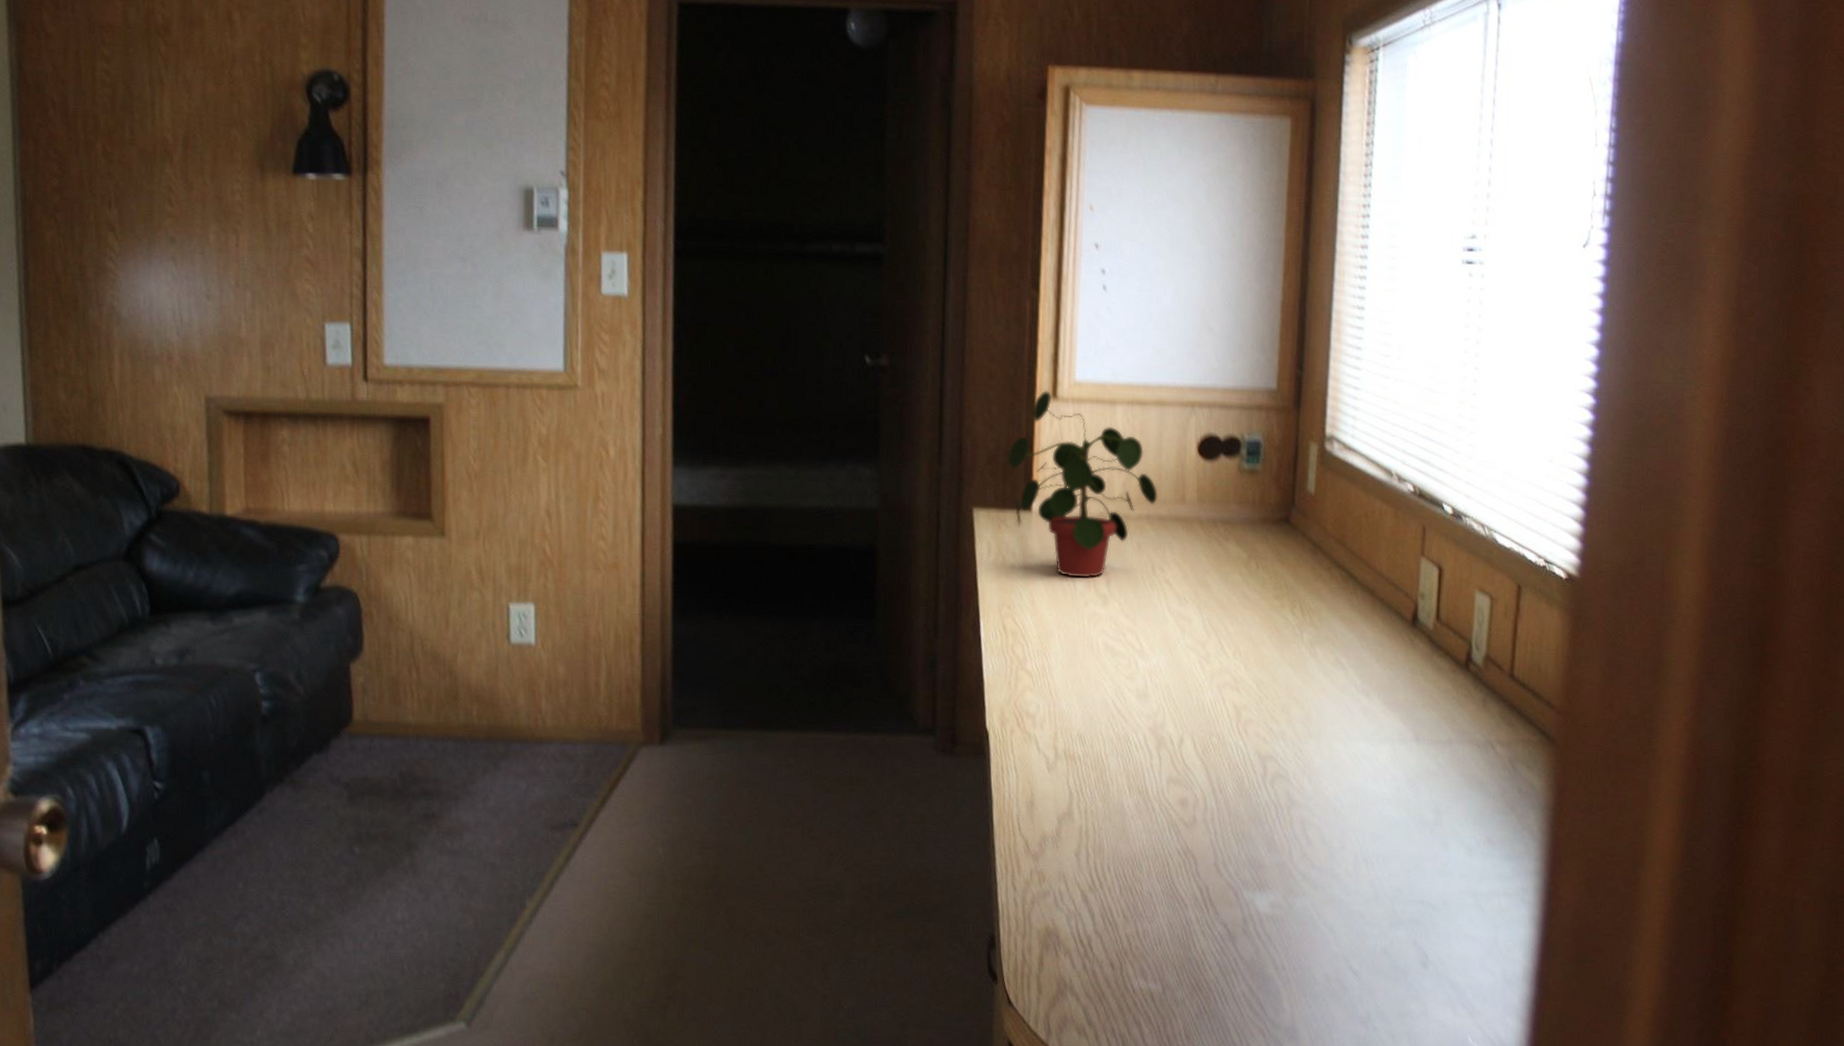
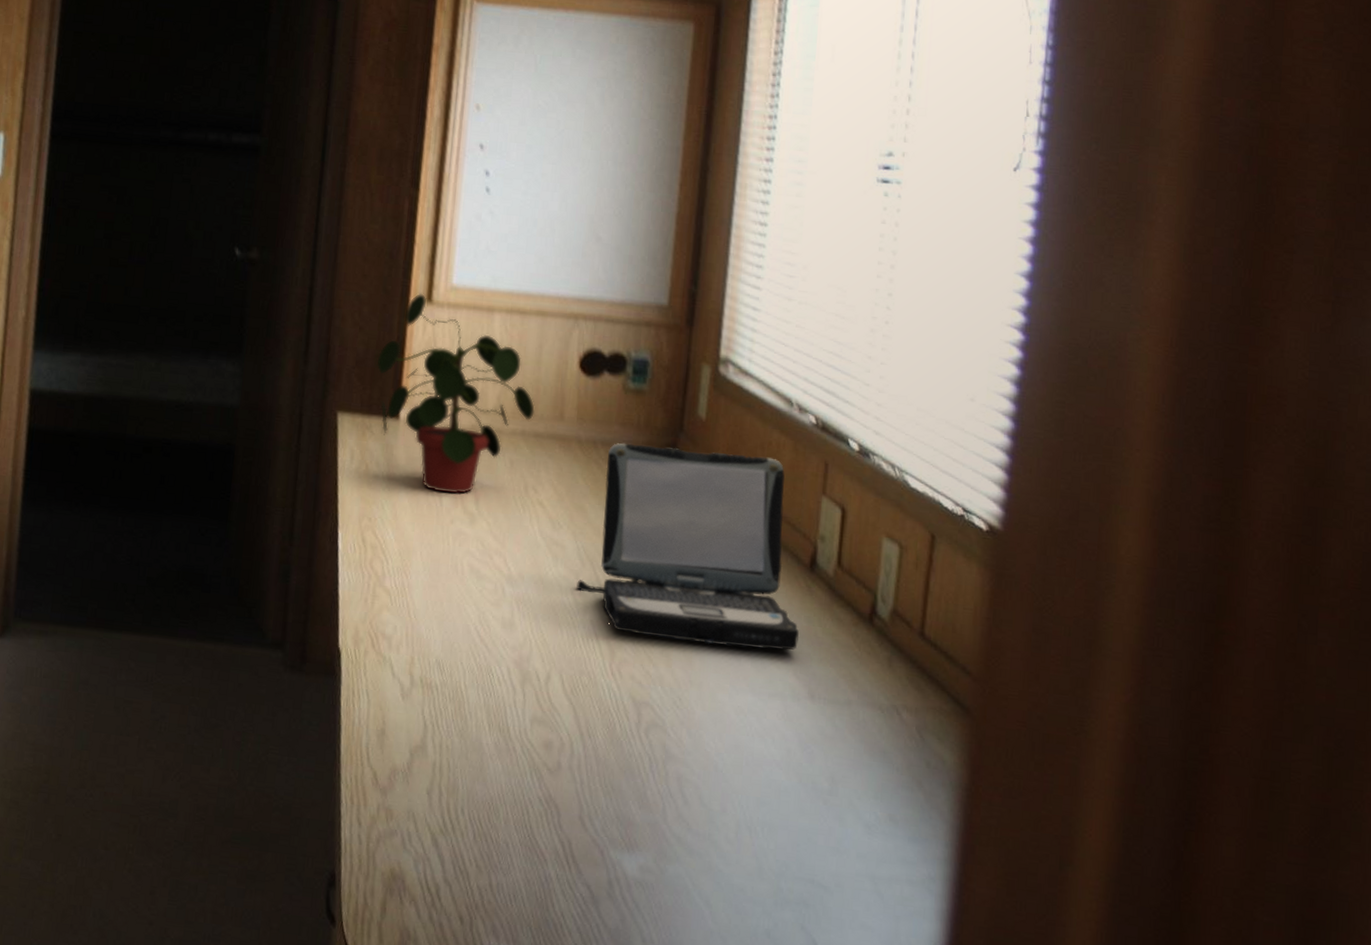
laptop: none [1203,520,1405,700] -> present [576,443,800,651]

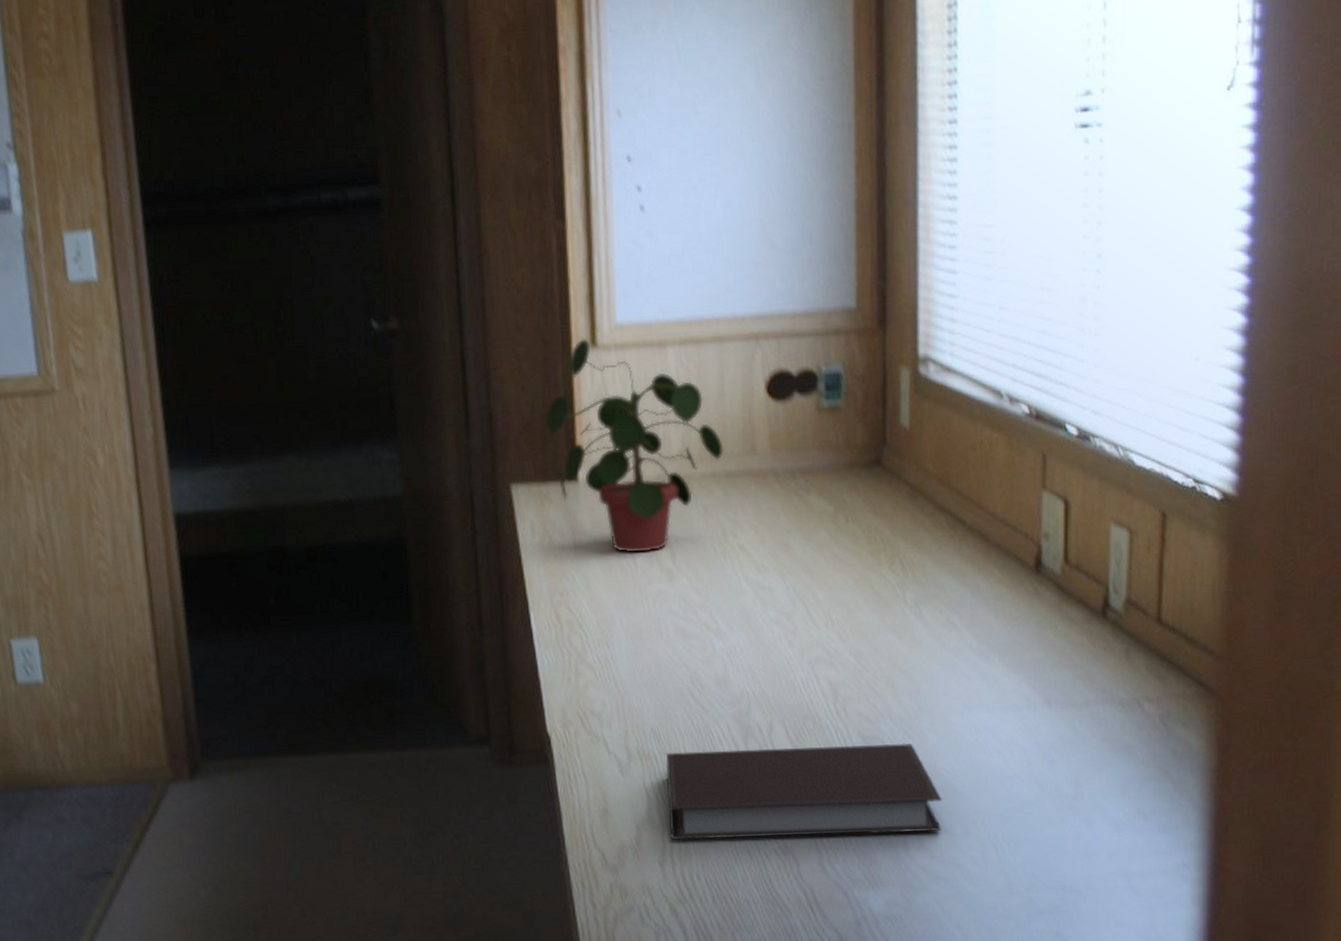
notebook: none [440,685,703,805] -> present [666,743,942,840]
laptop: present [576,443,800,651] -> none [790,458,1030,669]

